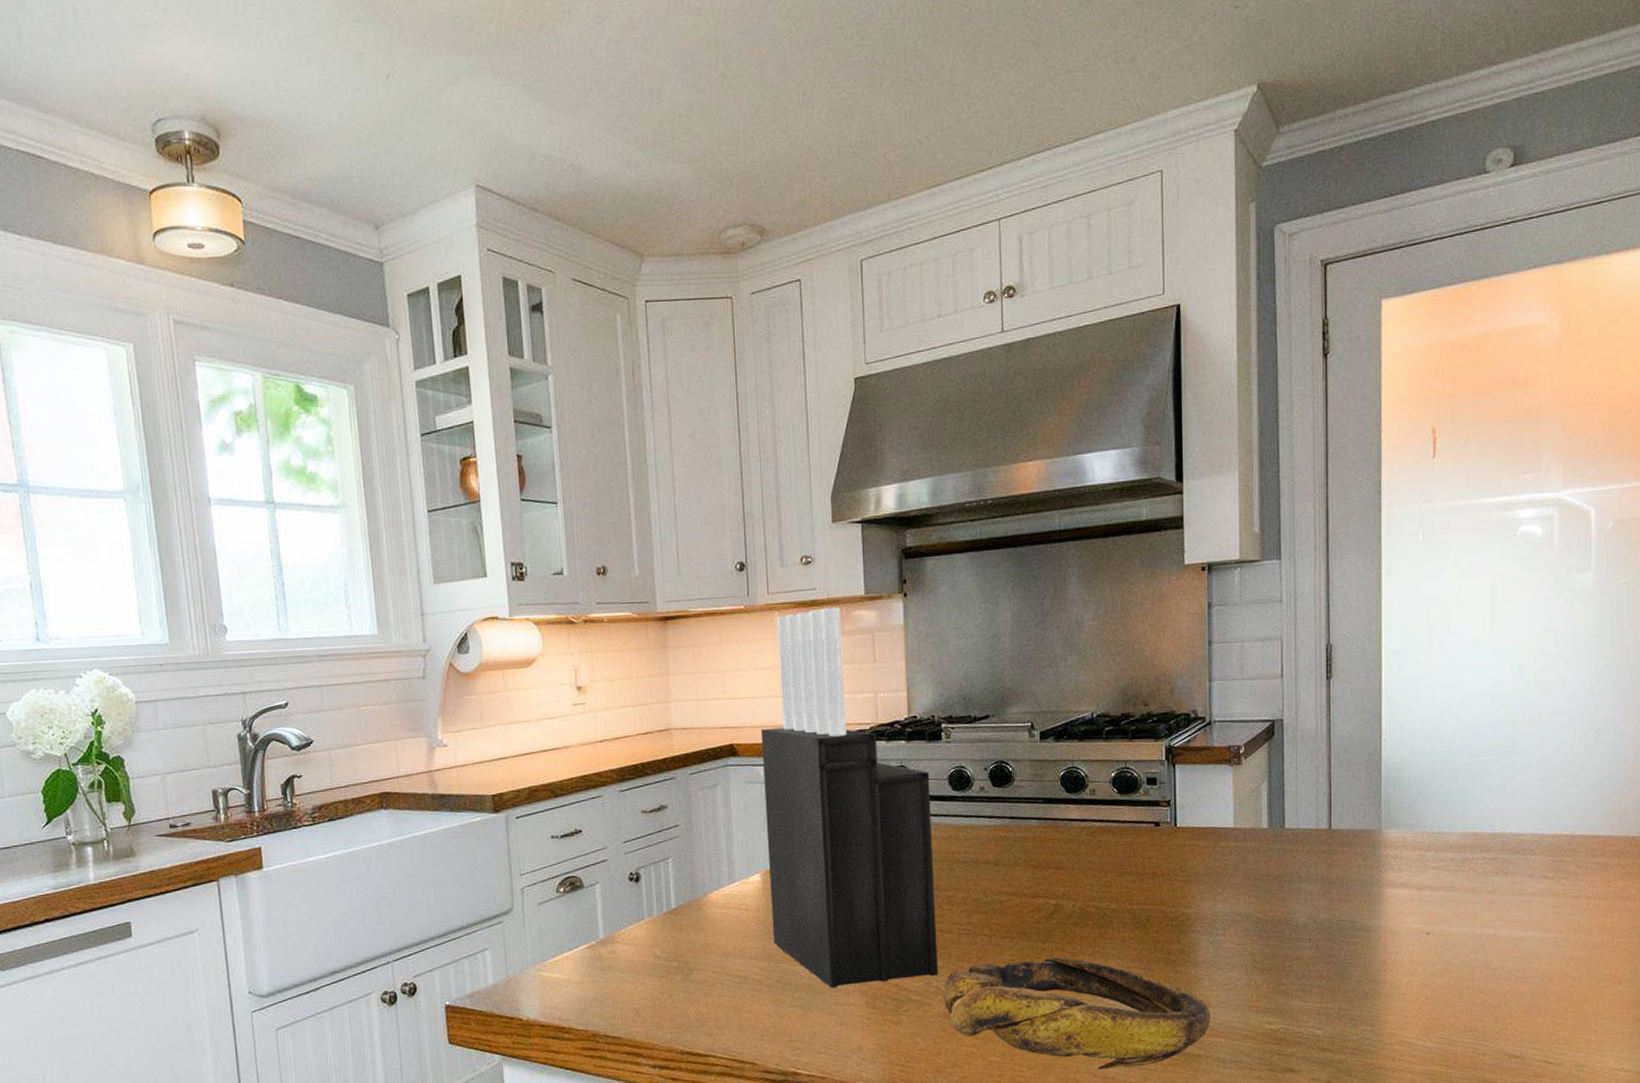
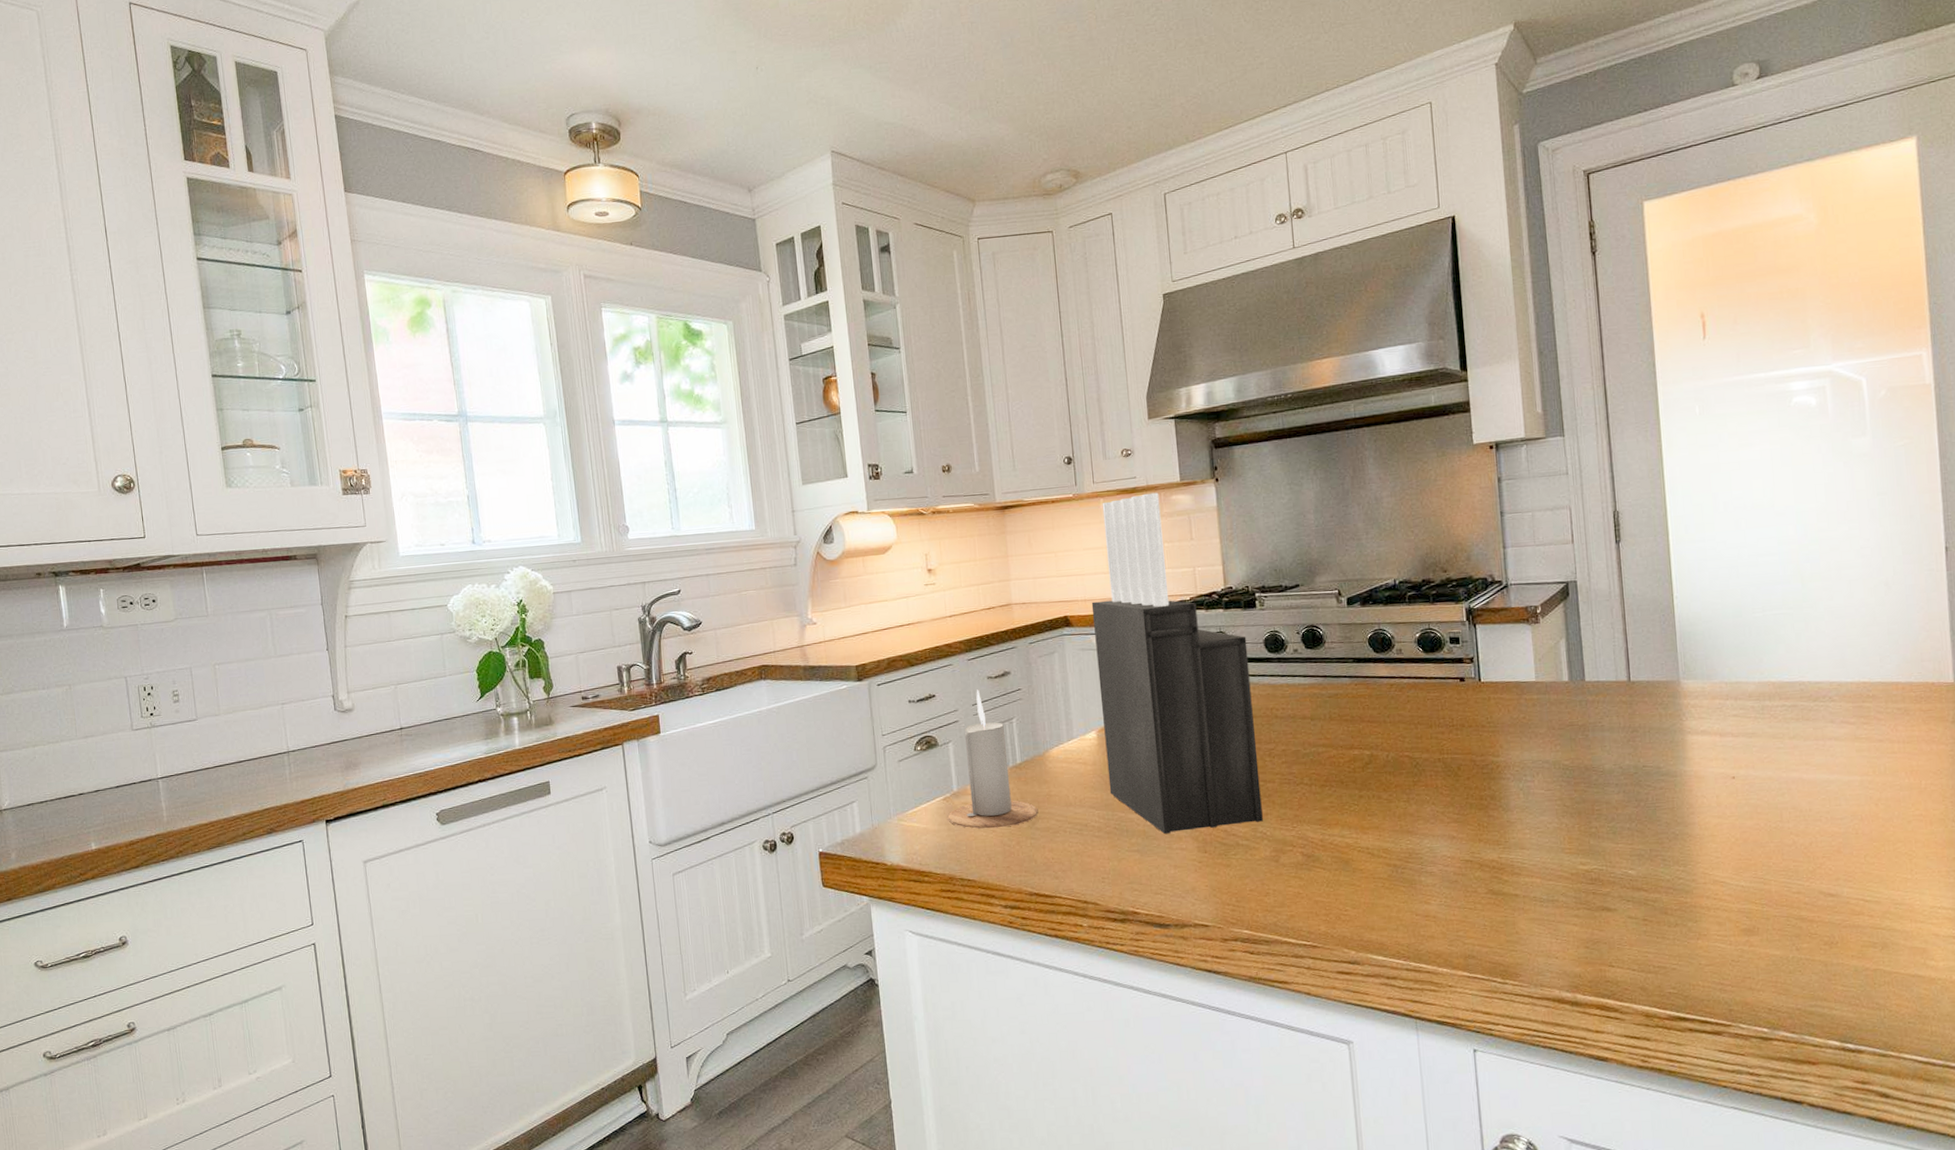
candle: none [592,825,694,981] -> present [948,689,1038,829]
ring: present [943,957,1210,1071] -> none [1268,803,1525,910]

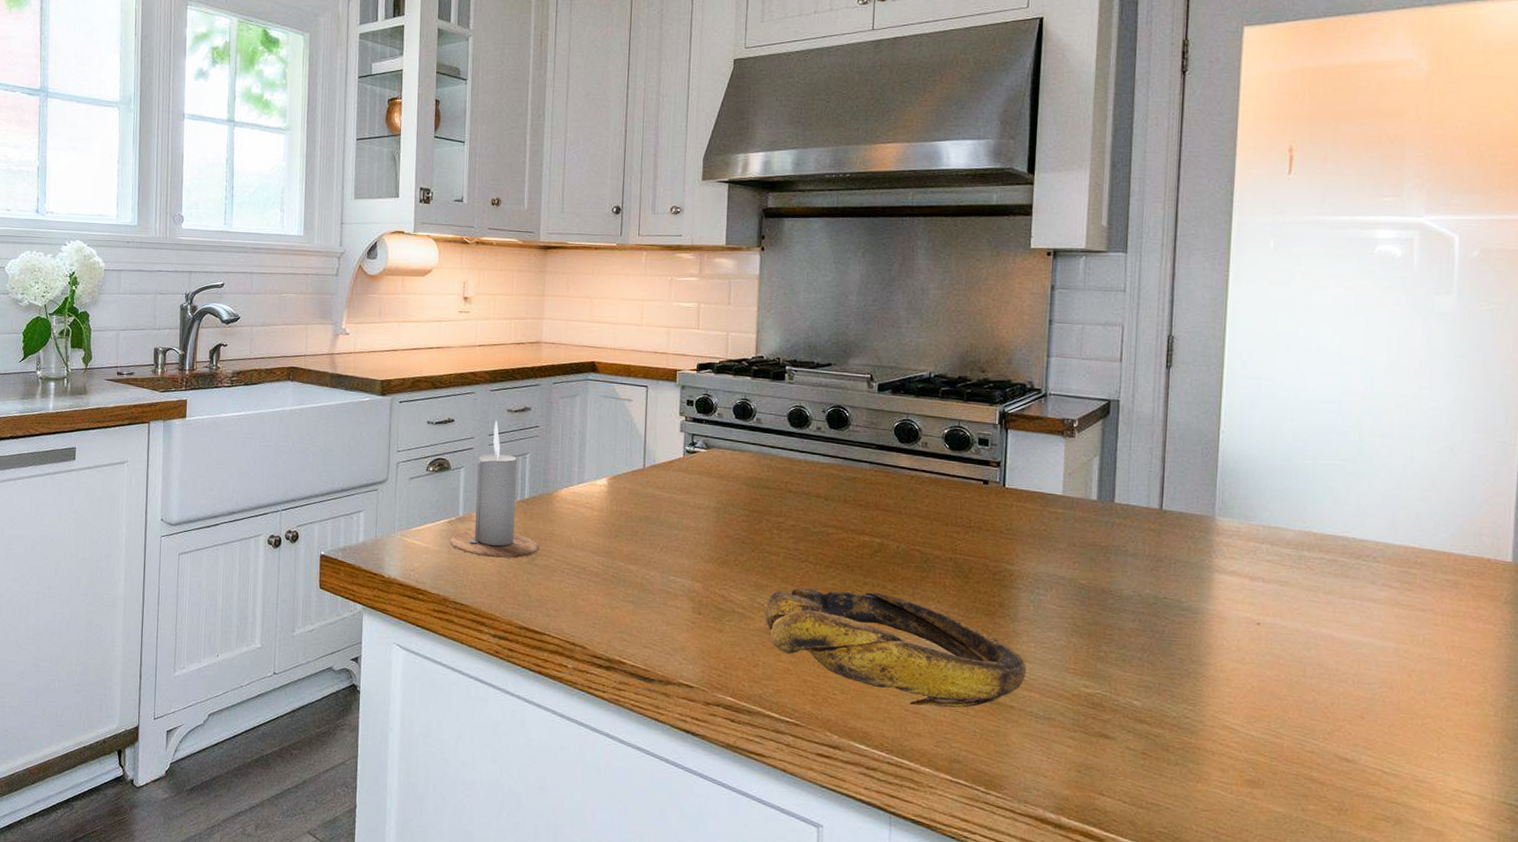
knife block: present [1091,492,1263,834] -> none [612,252,771,593]
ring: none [1268,803,1525,910] -> present [765,587,1026,708]

